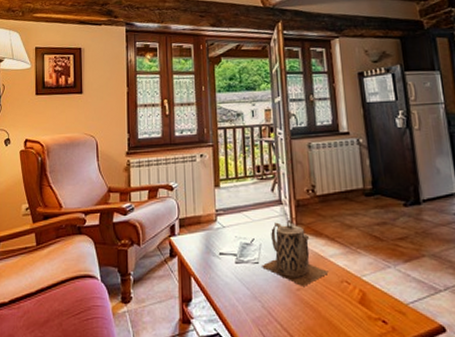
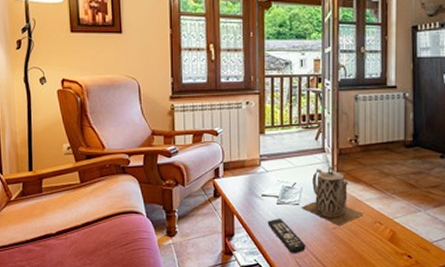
remote control: none [226,279,269,321] -> present [267,218,306,254]

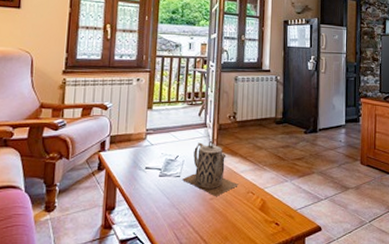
remote control: present [267,218,306,254] -> none [149,190,184,226]

